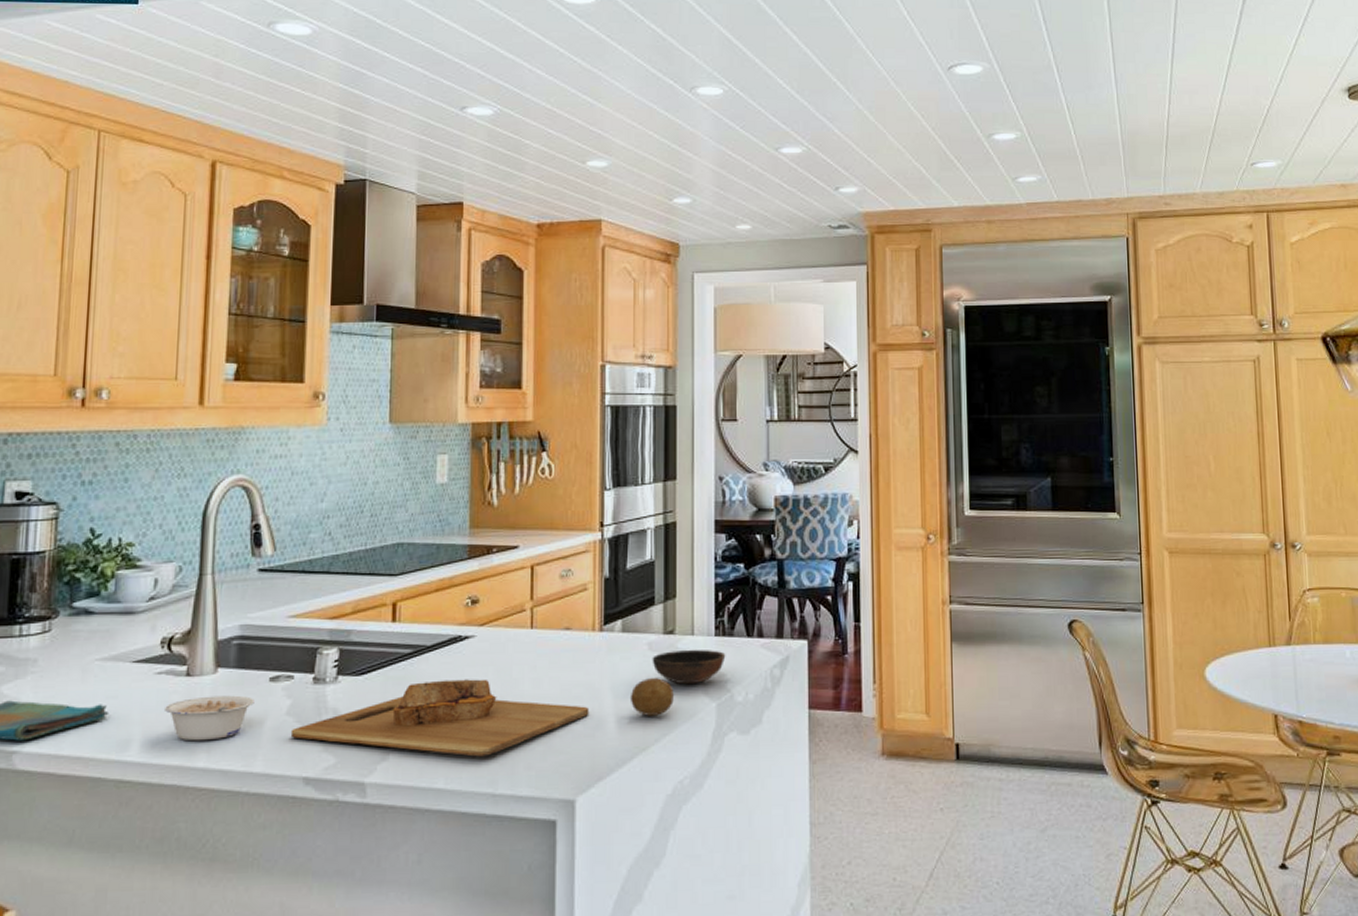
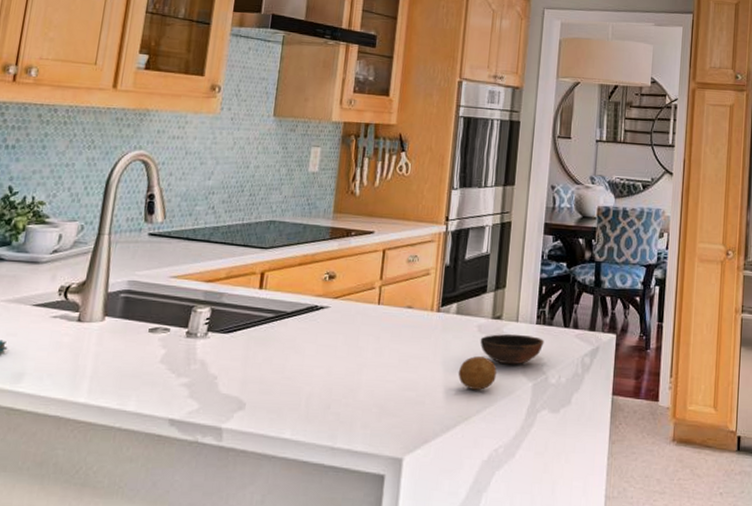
legume: present [165,695,254,741] -> none [56,340,134,380]
cutting board: present [290,679,590,757] -> none [162,343,422,413]

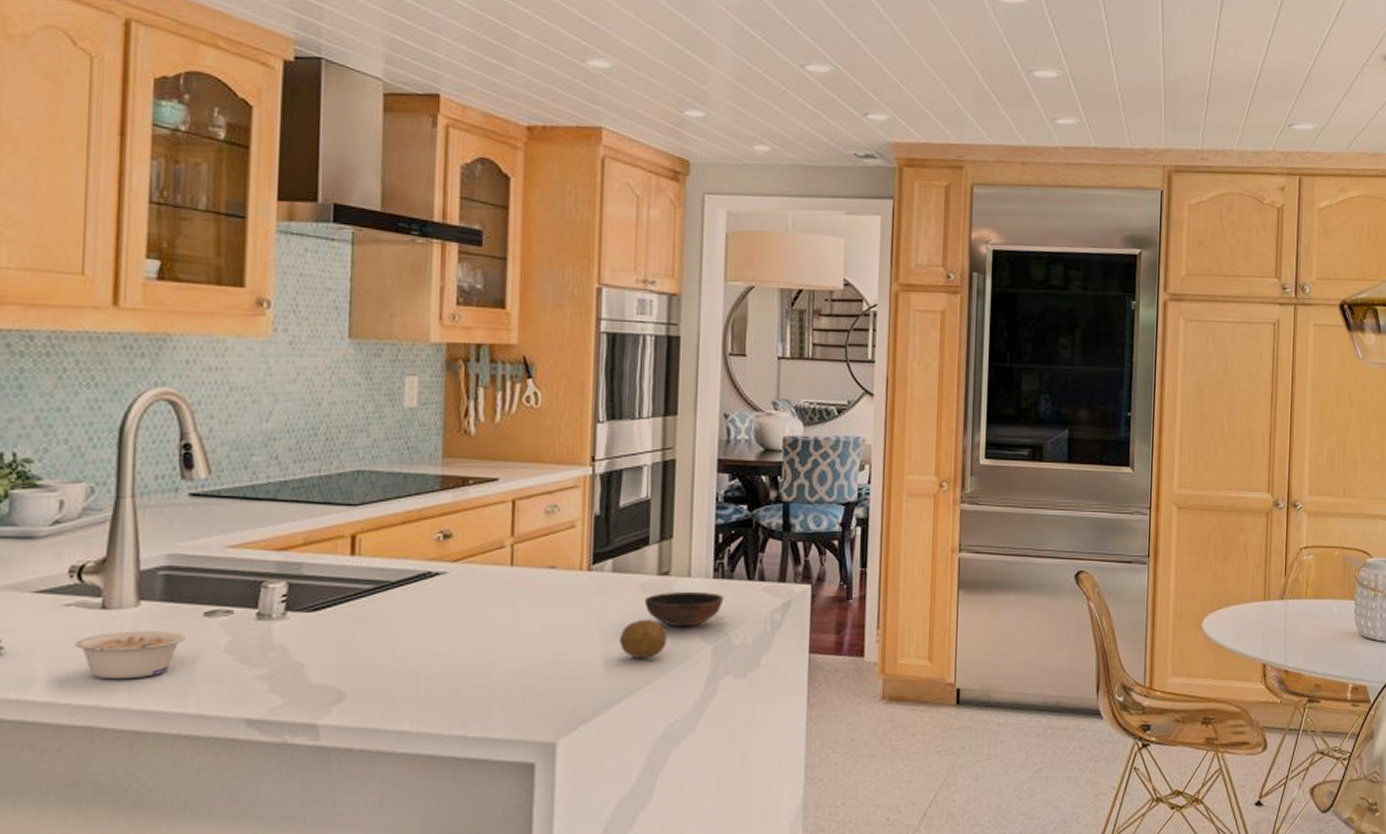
legume: none [56,340,134,380] -> present [75,630,186,680]

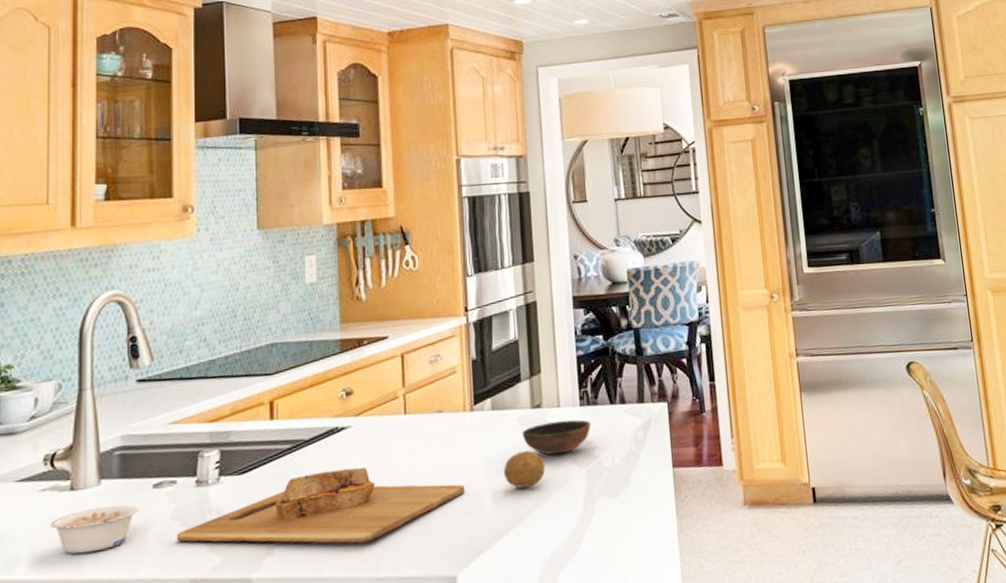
cutting board: none [229,617,574,698] -> present [176,467,466,544]

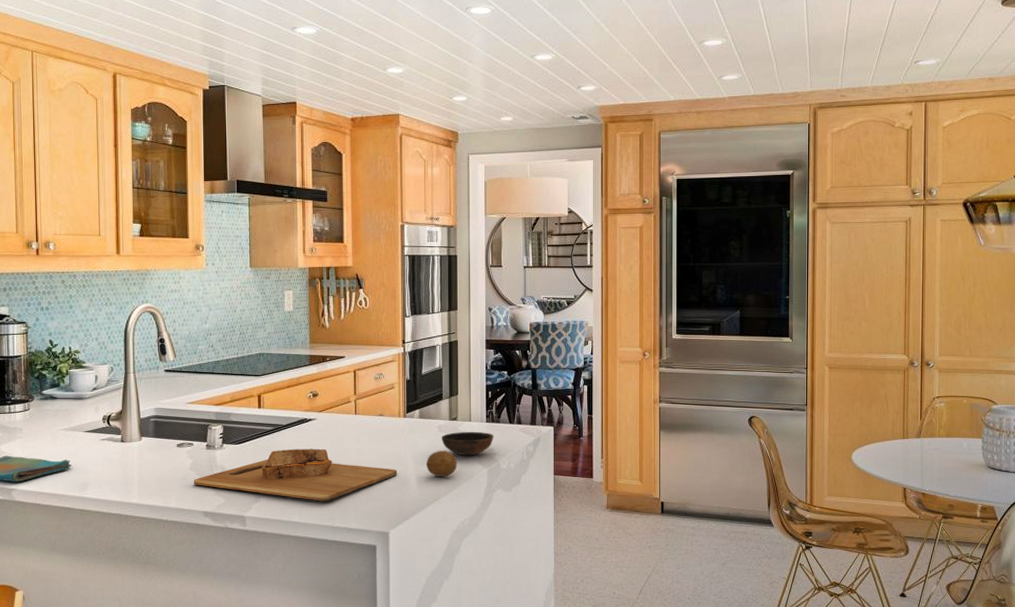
legume: present [50,504,139,554] -> none [109,456,168,486]

